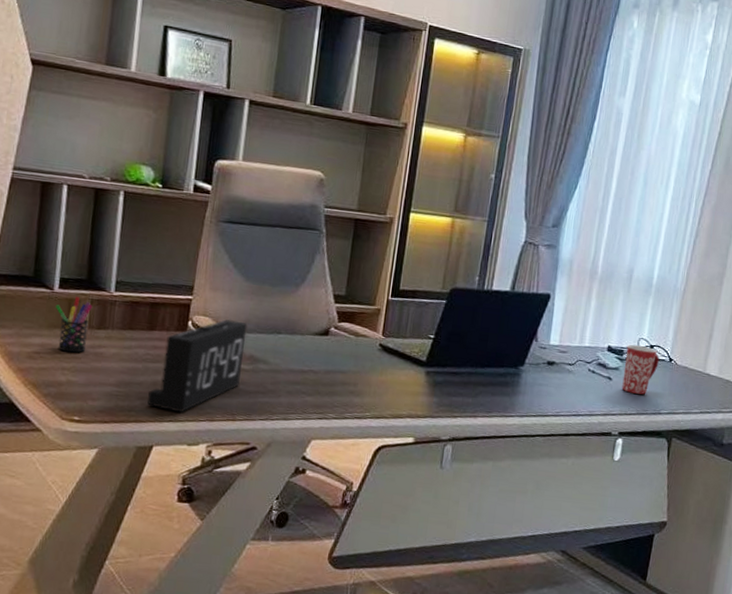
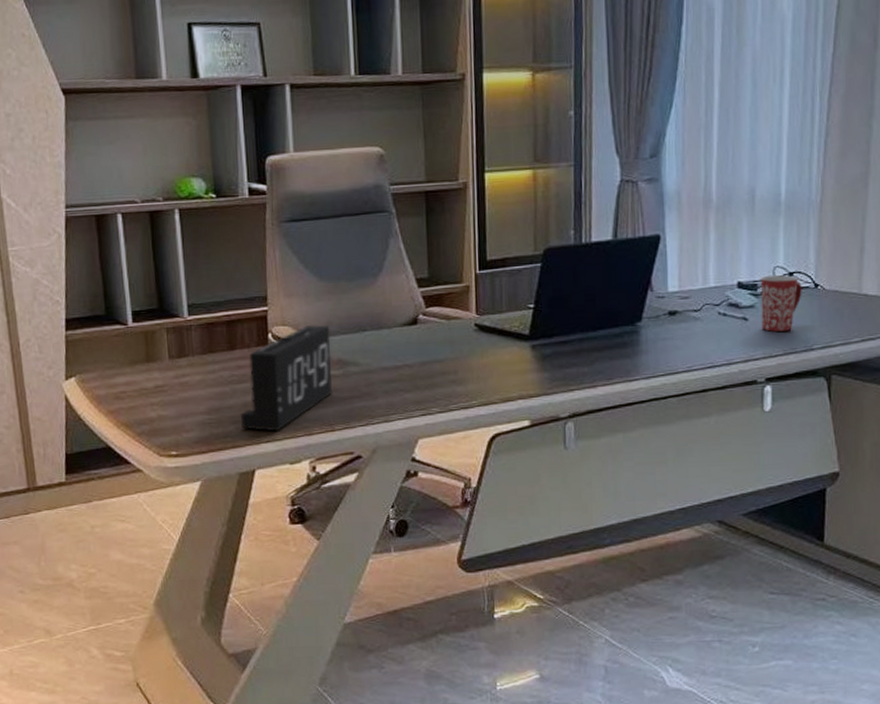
pen holder: present [55,297,93,353] -> none [132,328,171,387]

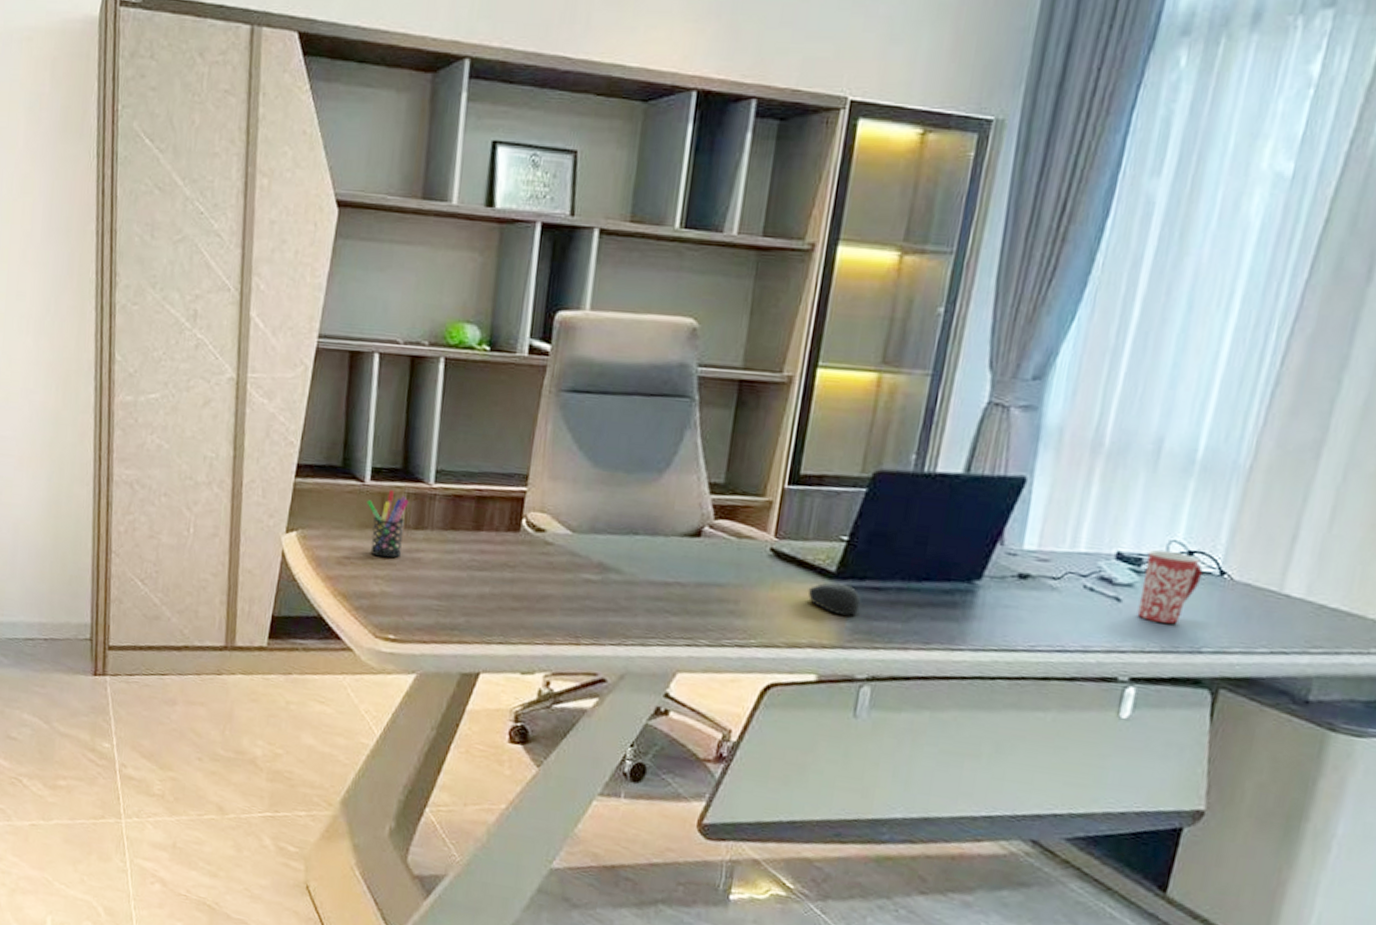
pen holder: none [132,328,171,387] -> present [366,490,409,558]
alarm clock: present [241,324,332,432] -> none [473,516,596,634]
computer mouse: none [510,343,553,369] -> present [807,582,861,616]

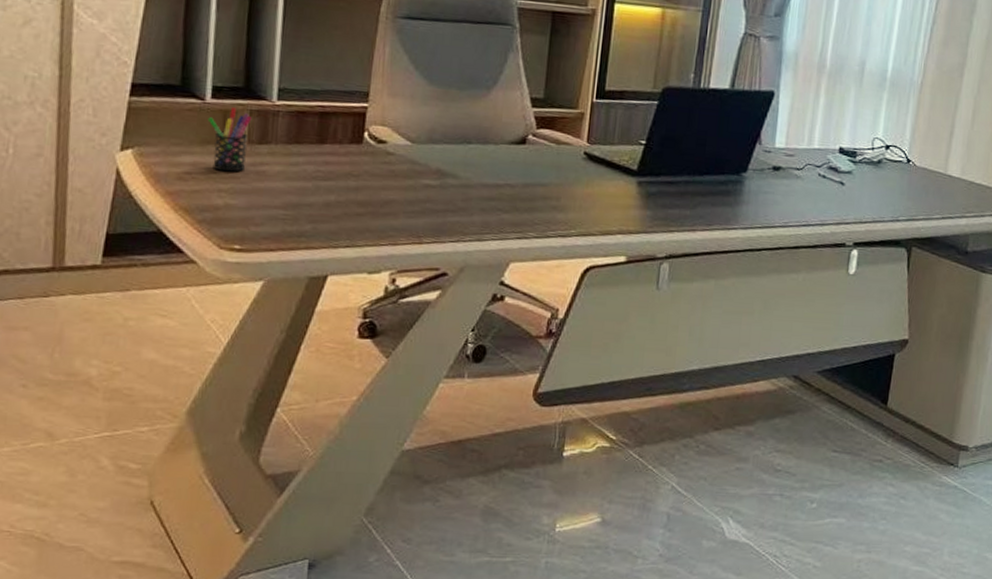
computer mouse: present [807,582,861,616] -> none [616,179,658,206]
mug: present [1137,549,1203,624] -> none [855,145,896,200]

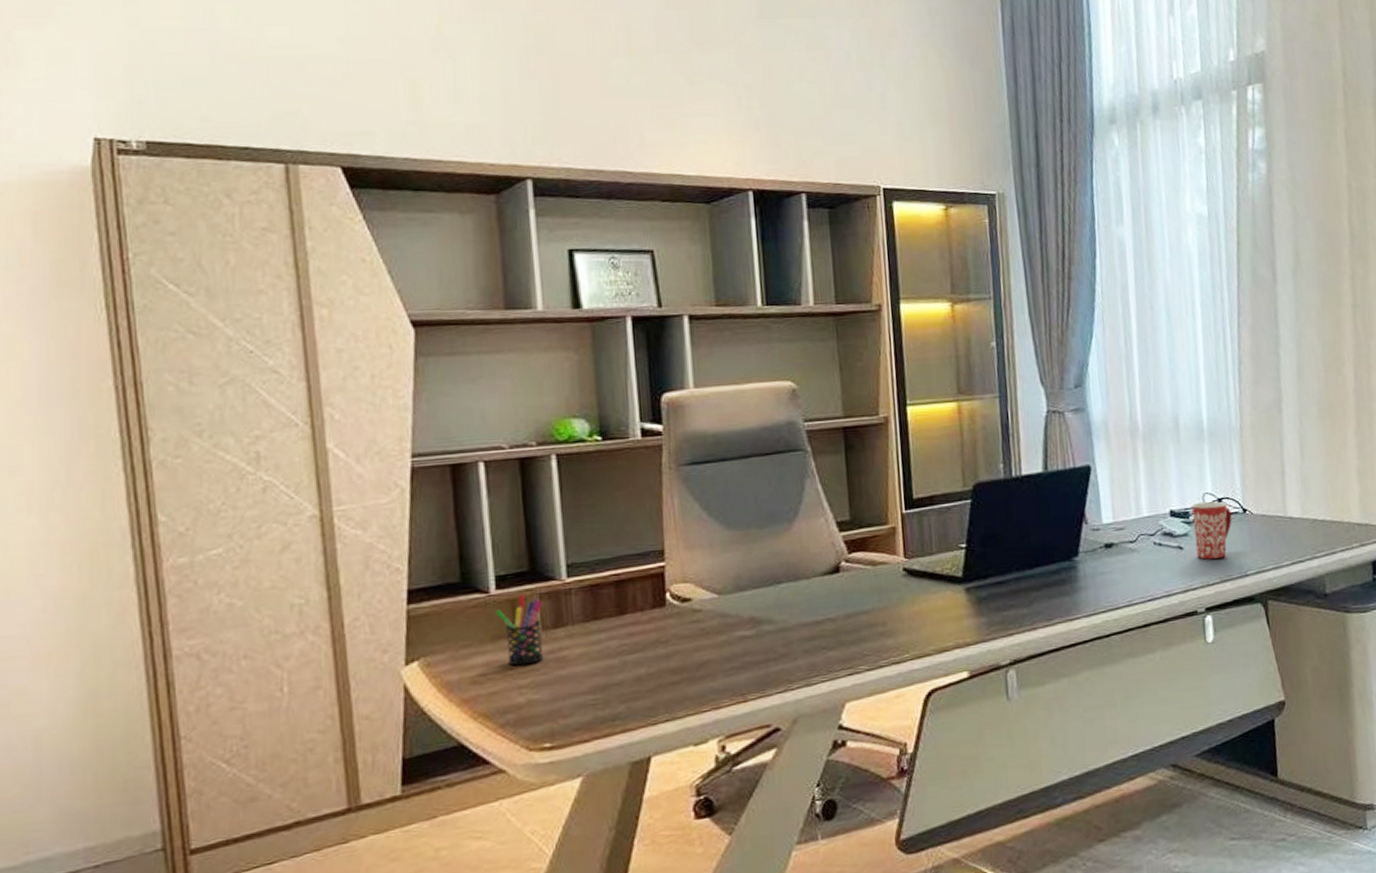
mug: none [855,145,896,200] -> present [1191,501,1232,560]

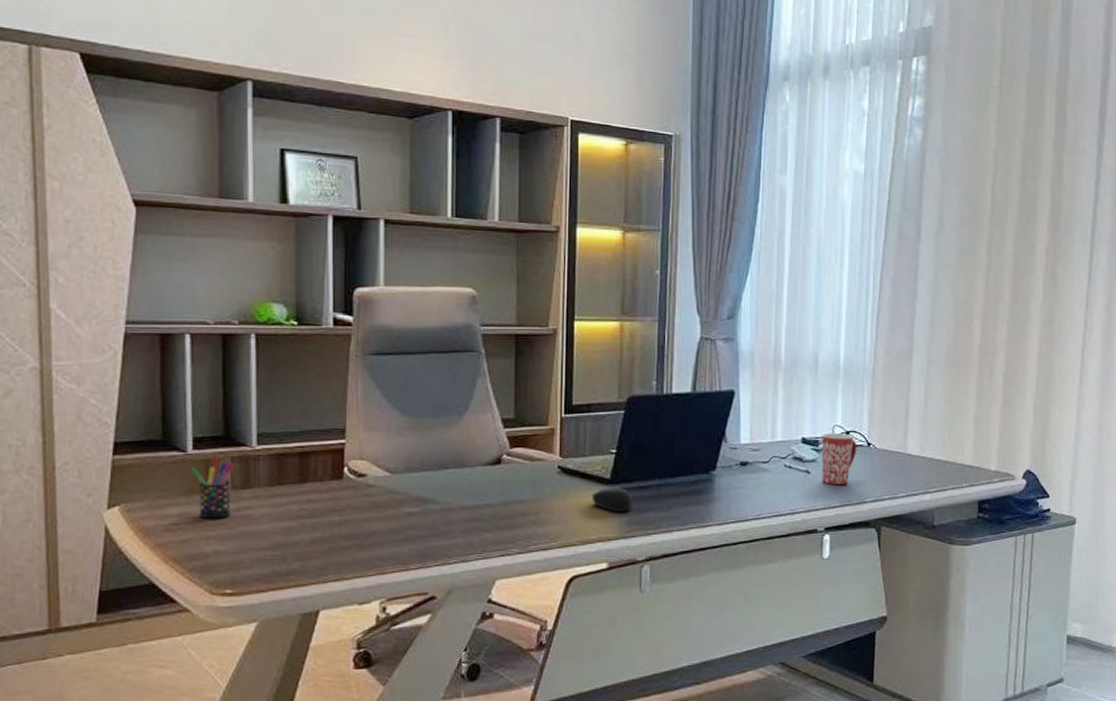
computer mouse: none [943,585,990,614] -> present [591,487,633,512]

